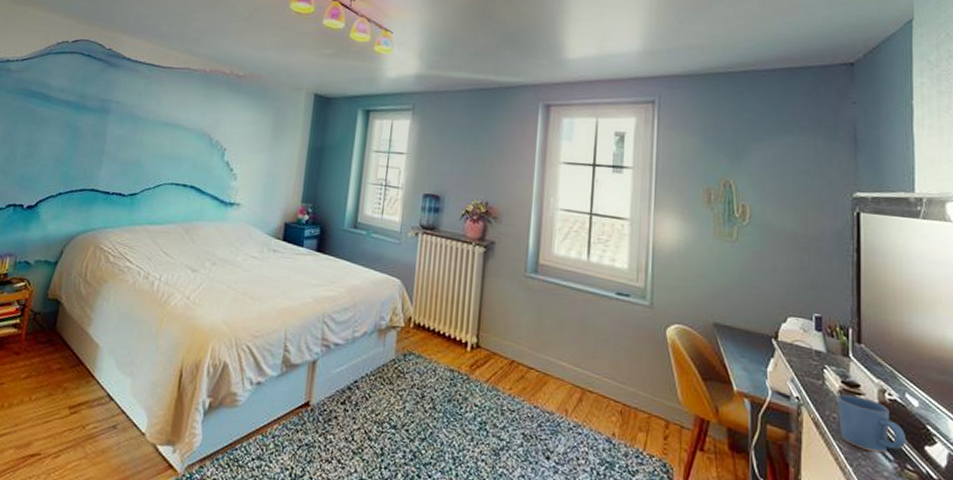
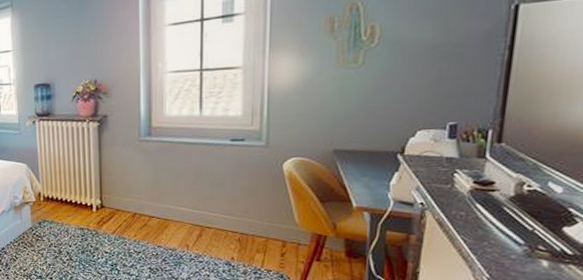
mug: present [837,394,907,454] -> none [466,193,543,240]

